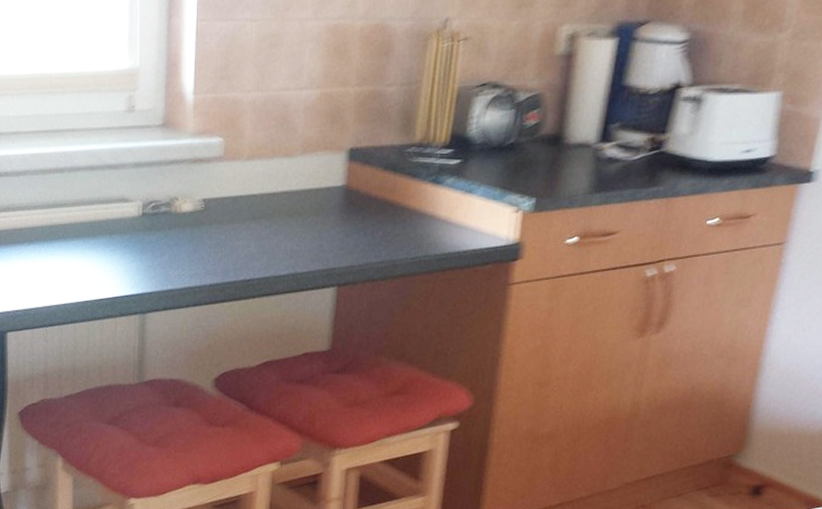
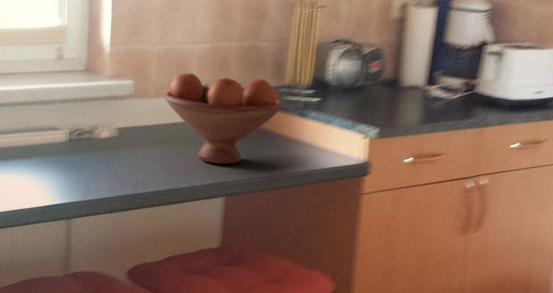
fruit bowl: none [260,128,412,245] -> present [163,73,283,164]

